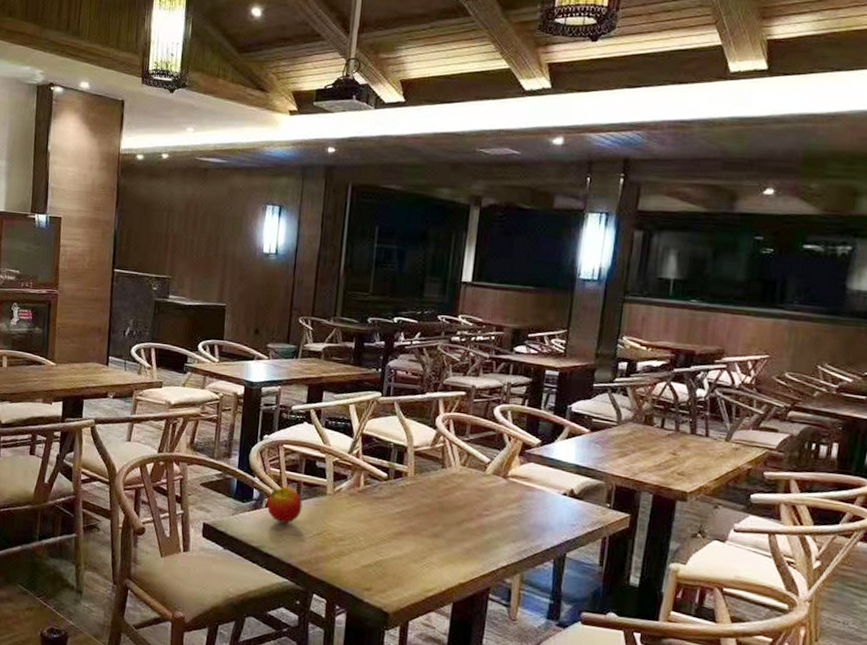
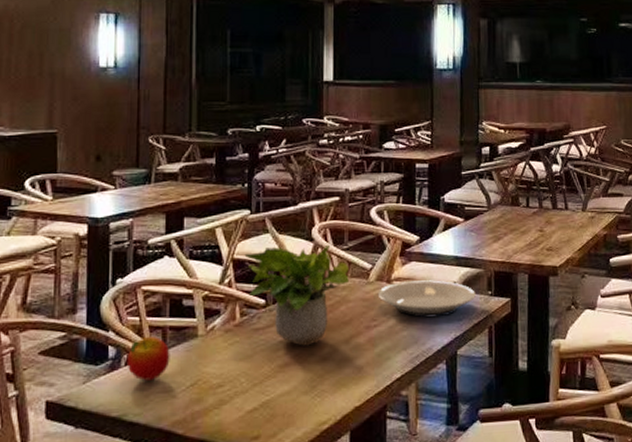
potted plant: none [372,428,468,521] -> present [244,244,349,346]
plate: none [492,479,593,520] -> present [377,280,476,318]

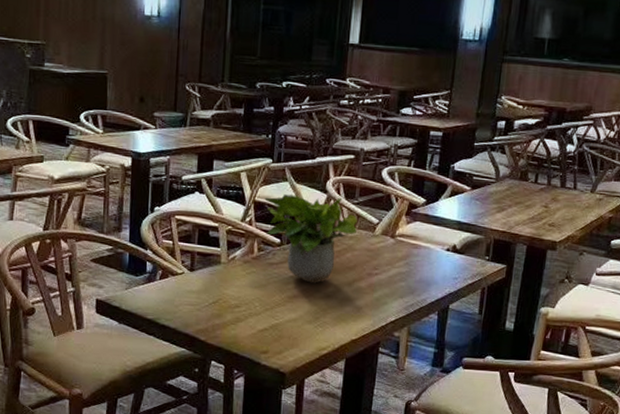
apple: present [126,336,170,381] -> none [161,257,197,294]
plate: present [377,280,476,318] -> none [381,238,473,274]

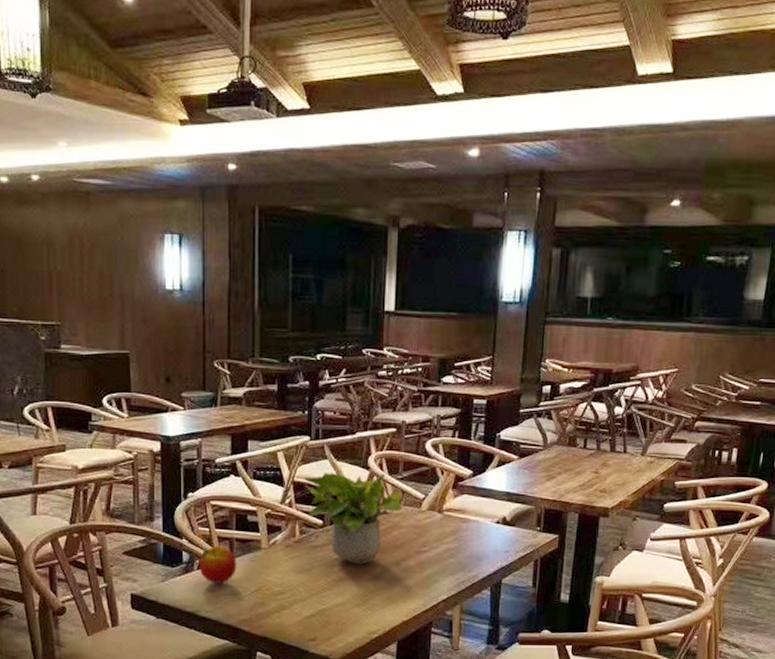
apple: none [161,257,197,294] -> present [199,545,237,584]

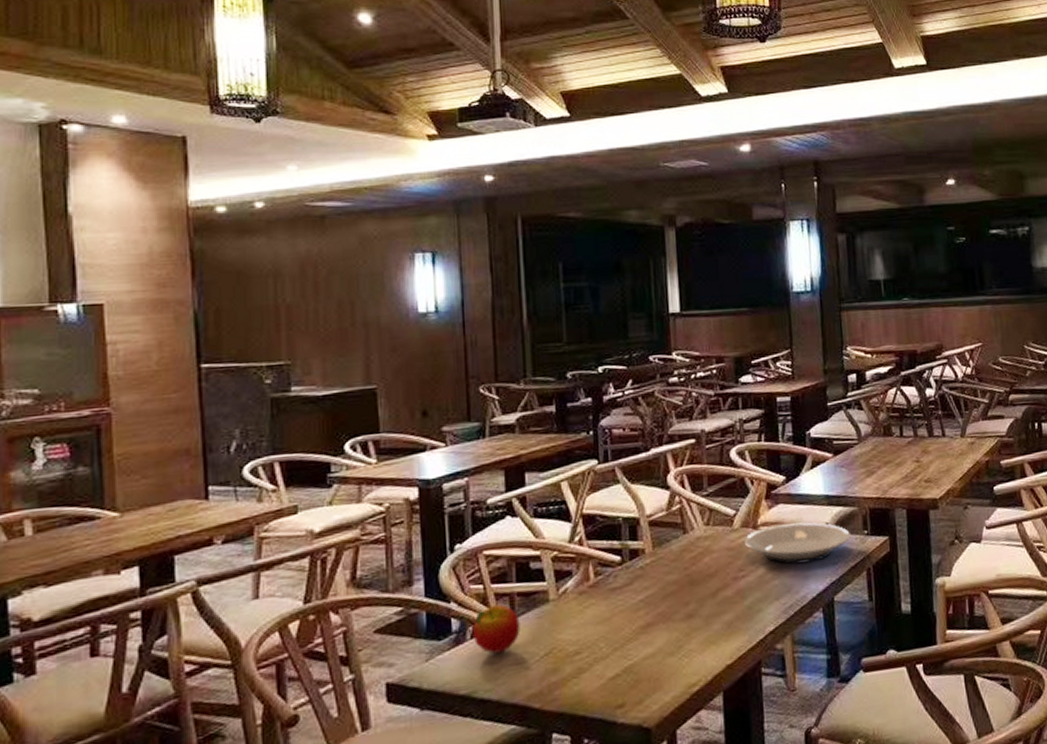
potted plant: present [304,473,402,565] -> none [594,491,711,604]
plate: none [429,512,524,548] -> present [743,522,851,564]

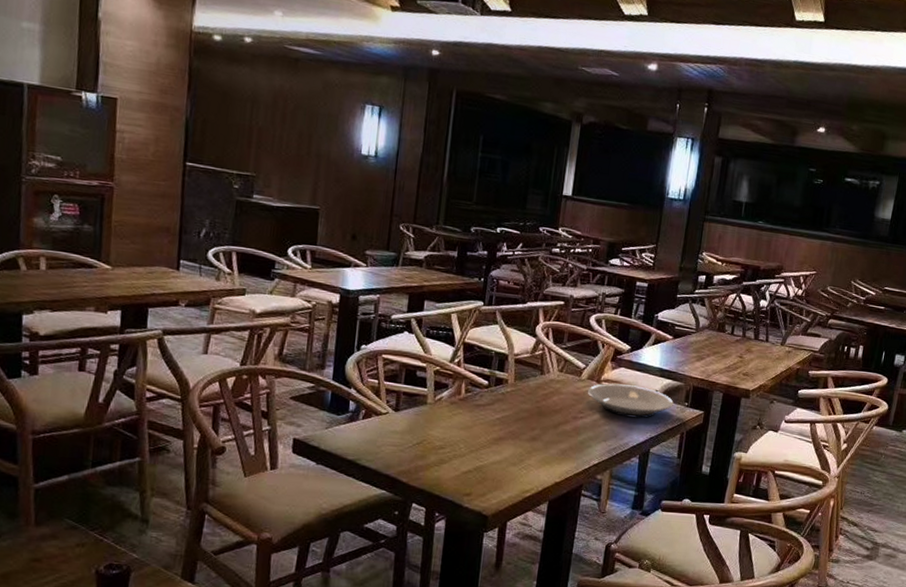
apple: present [472,604,520,654] -> none [364,397,402,435]

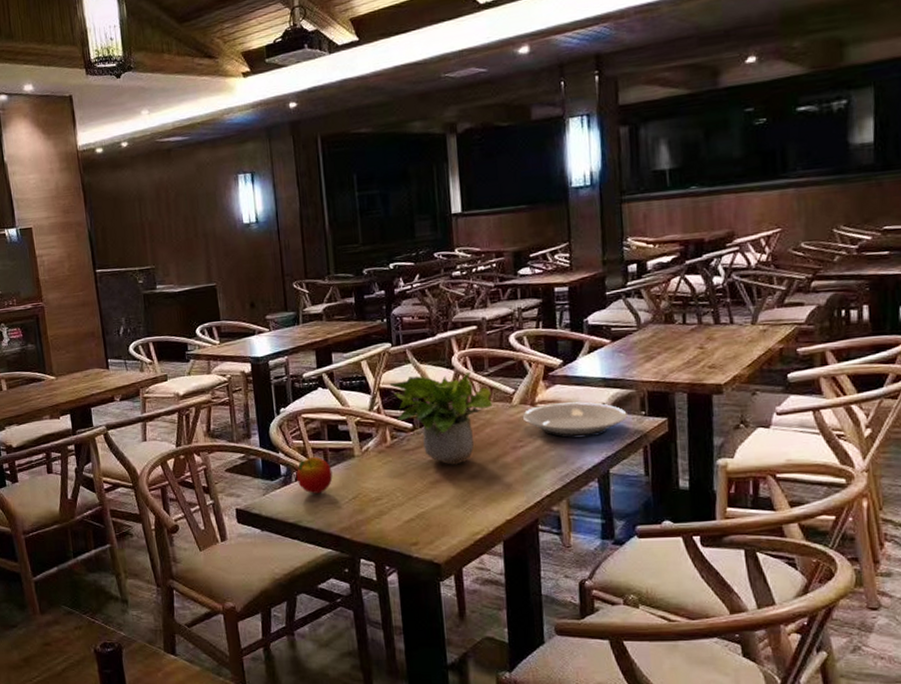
apple: none [364,397,402,435] -> present [296,456,333,494]
potted plant: none [474,337,565,426] -> present [389,371,492,465]

